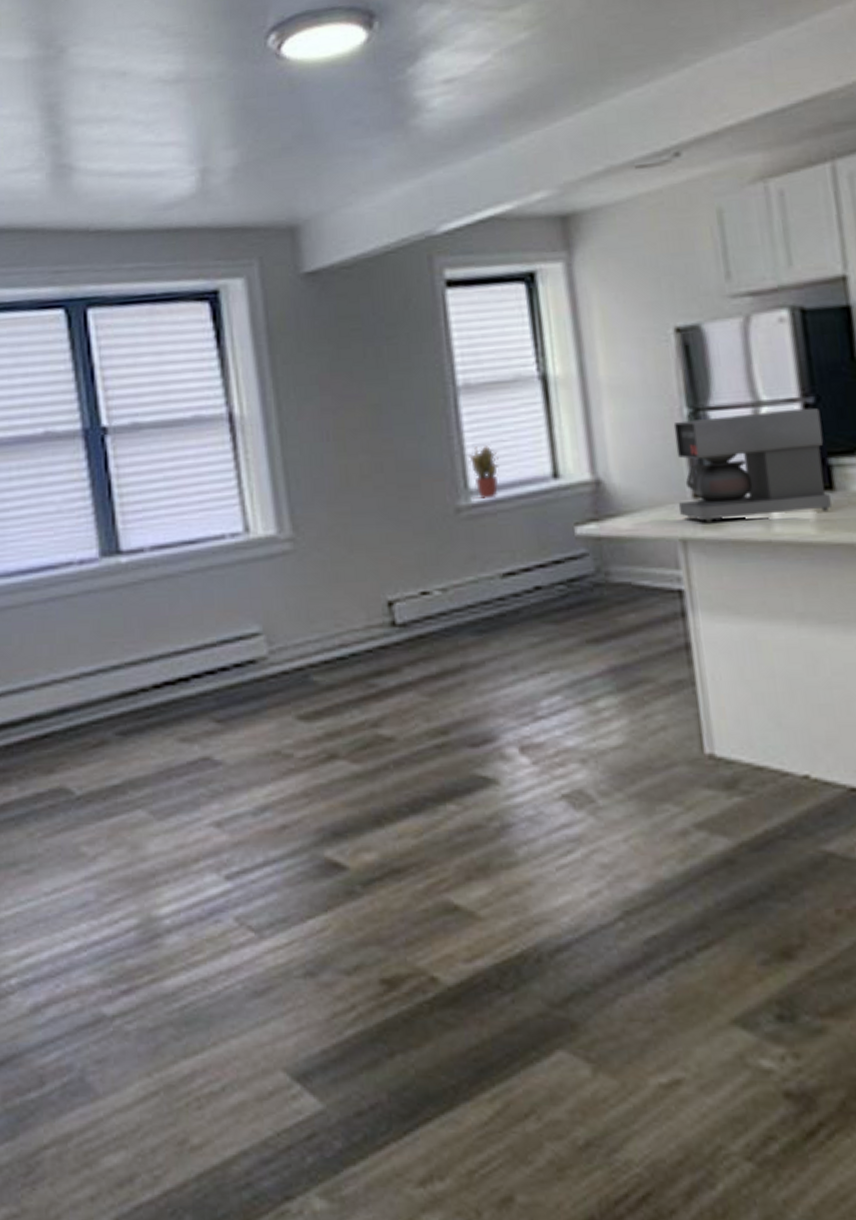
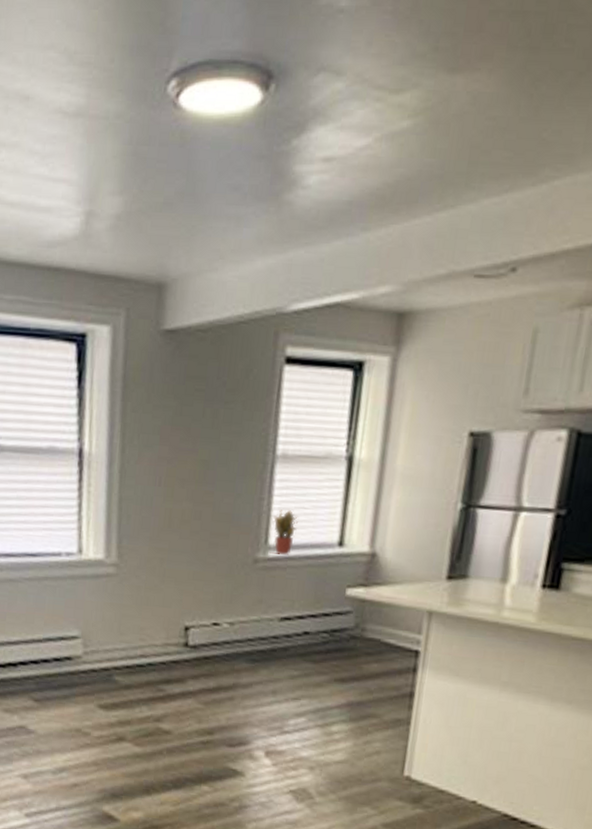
coffee maker: present [673,408,832,524] -> none [432,513,568,607]

